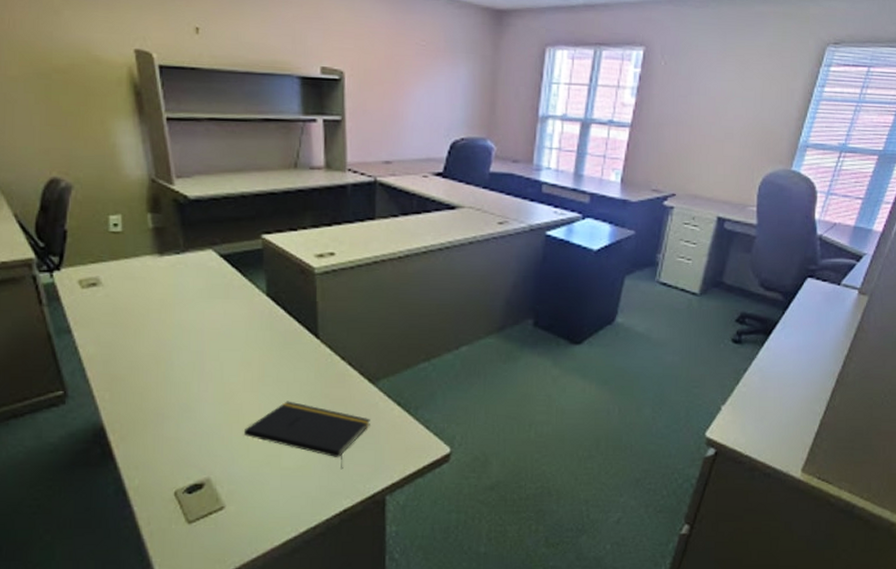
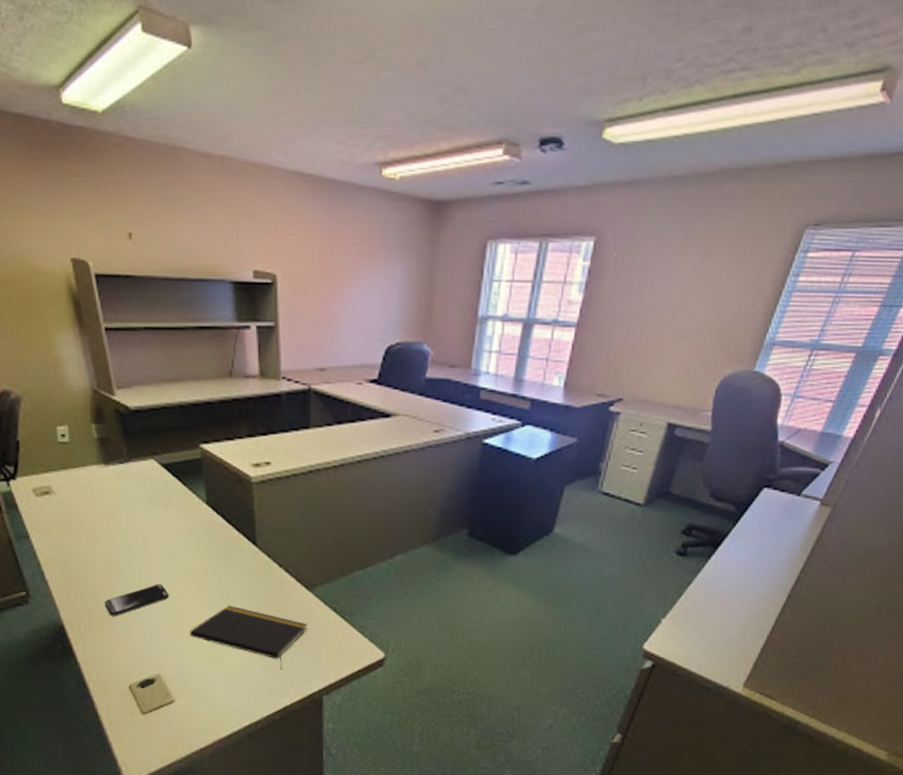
smartphone: none [151,379,223,416] -> present [104,584,169,616]

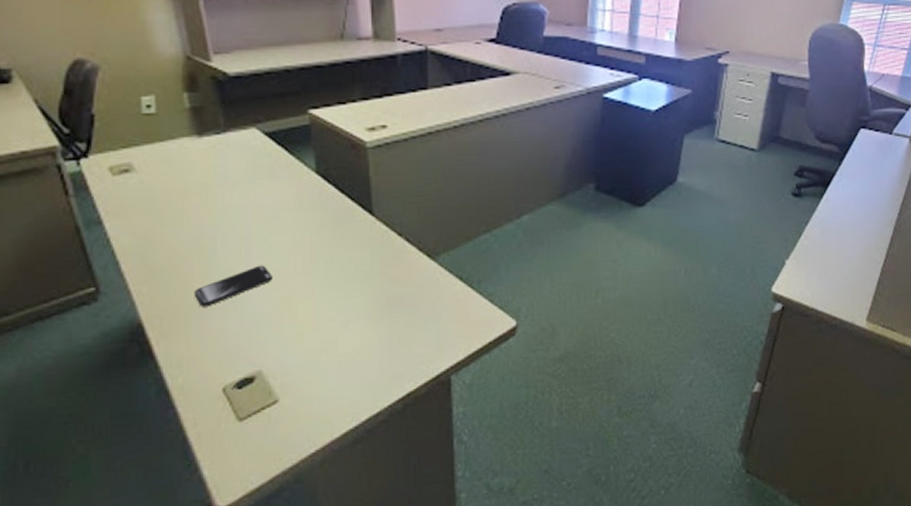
notepad: present [189,605,307,671] -> none [296,282,431,352]

